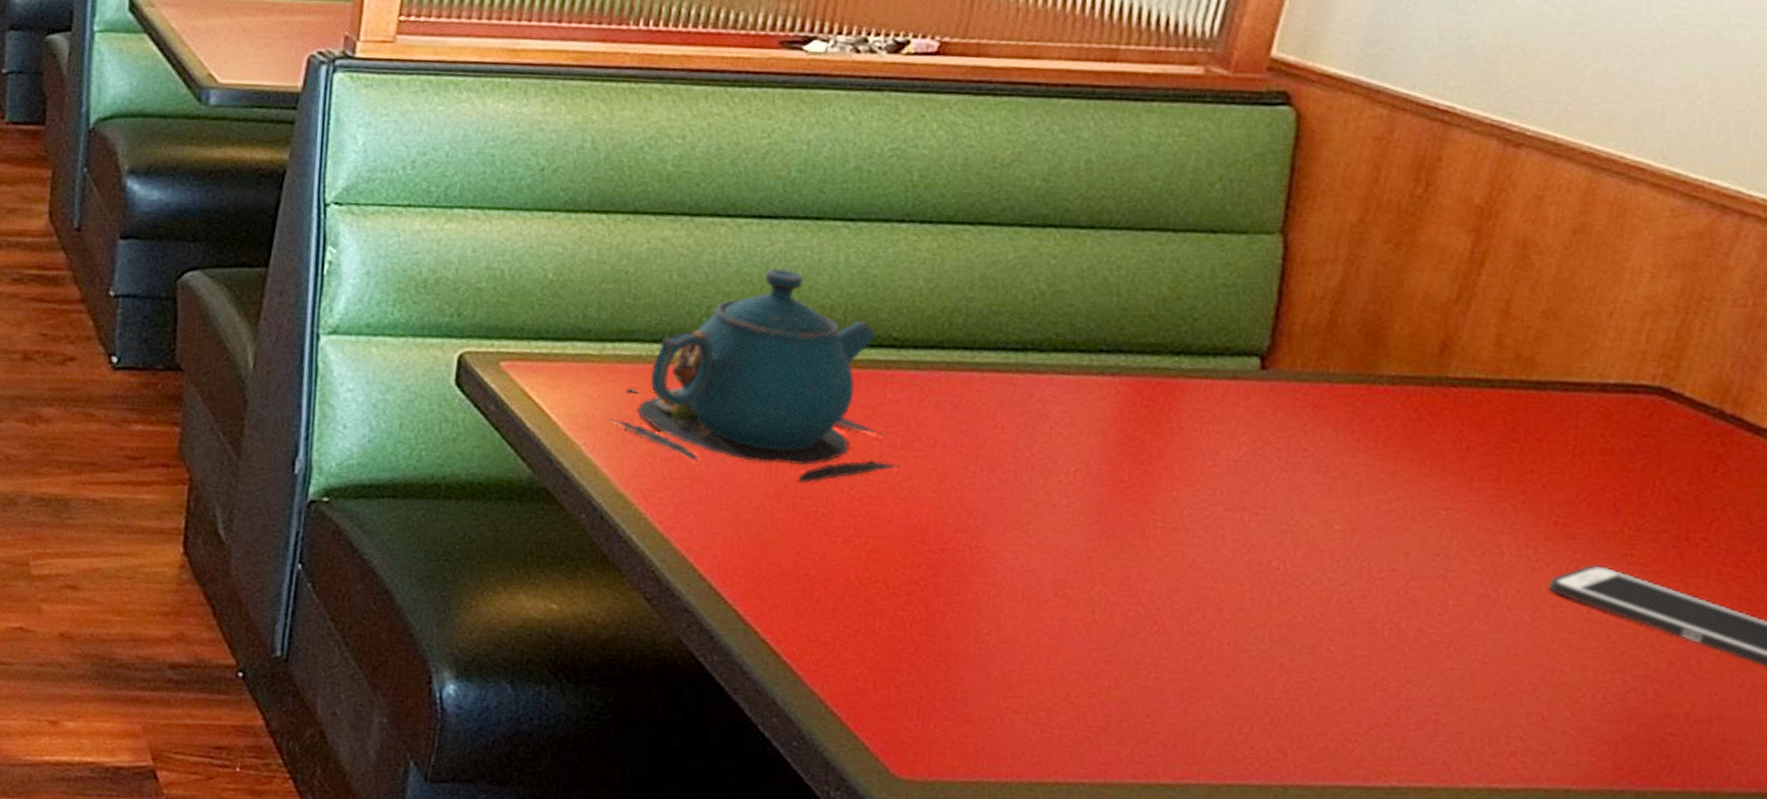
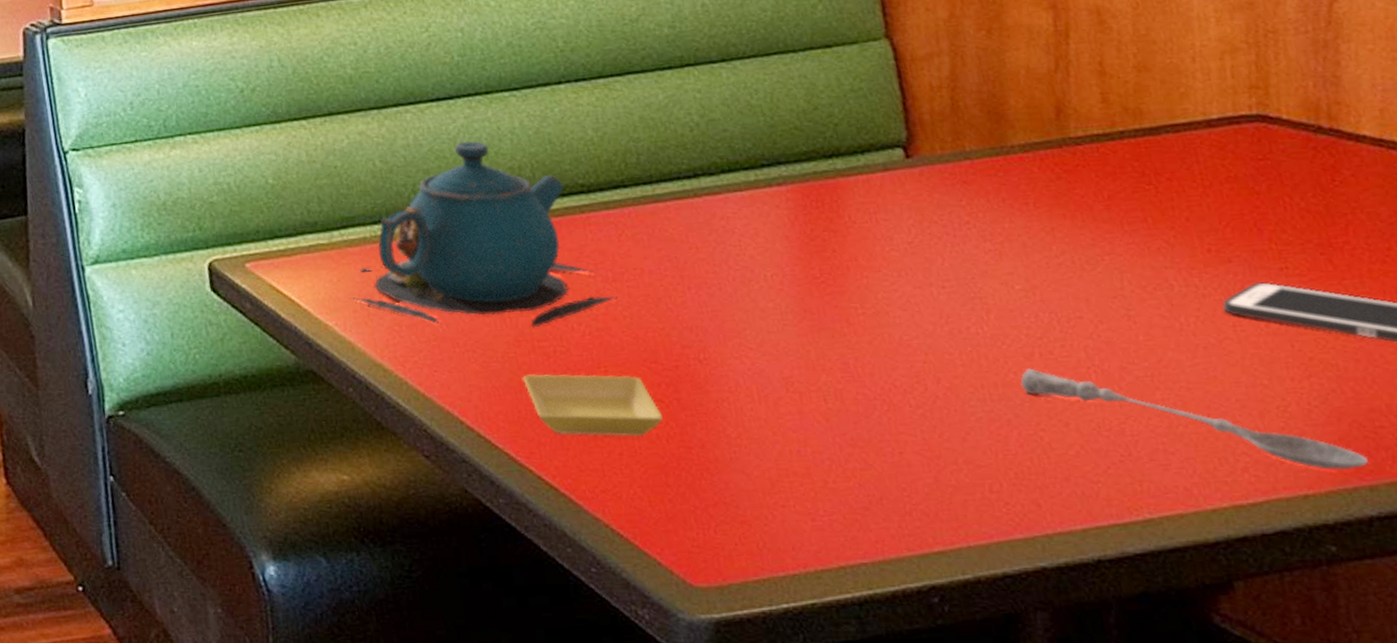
saucer: none [773,531,913,616] -> present [523,374,663,437]
soupspoon: none [1307,613,1646,772] -> present [1020,368,1369,471]

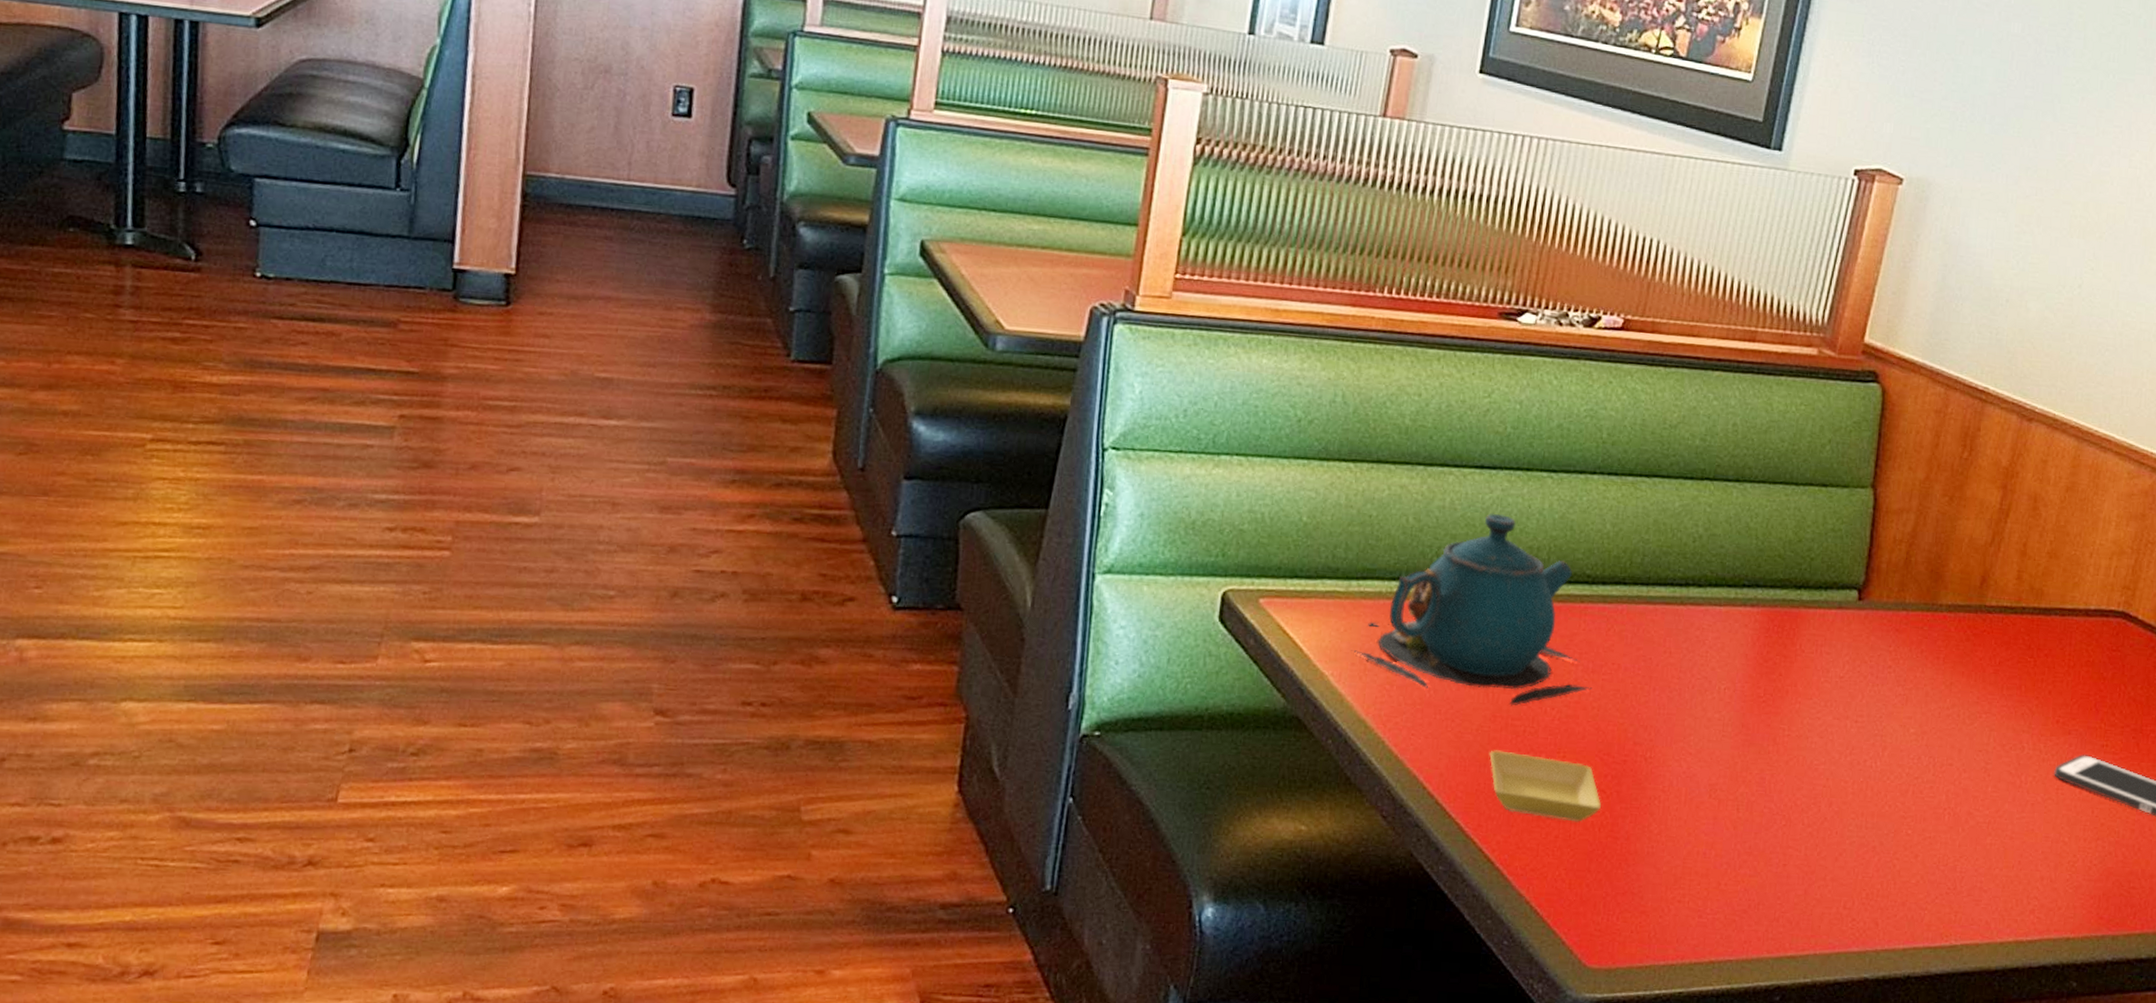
soupspoon: present [1020,368,1369,471] -> none [1891,803,2118,921]

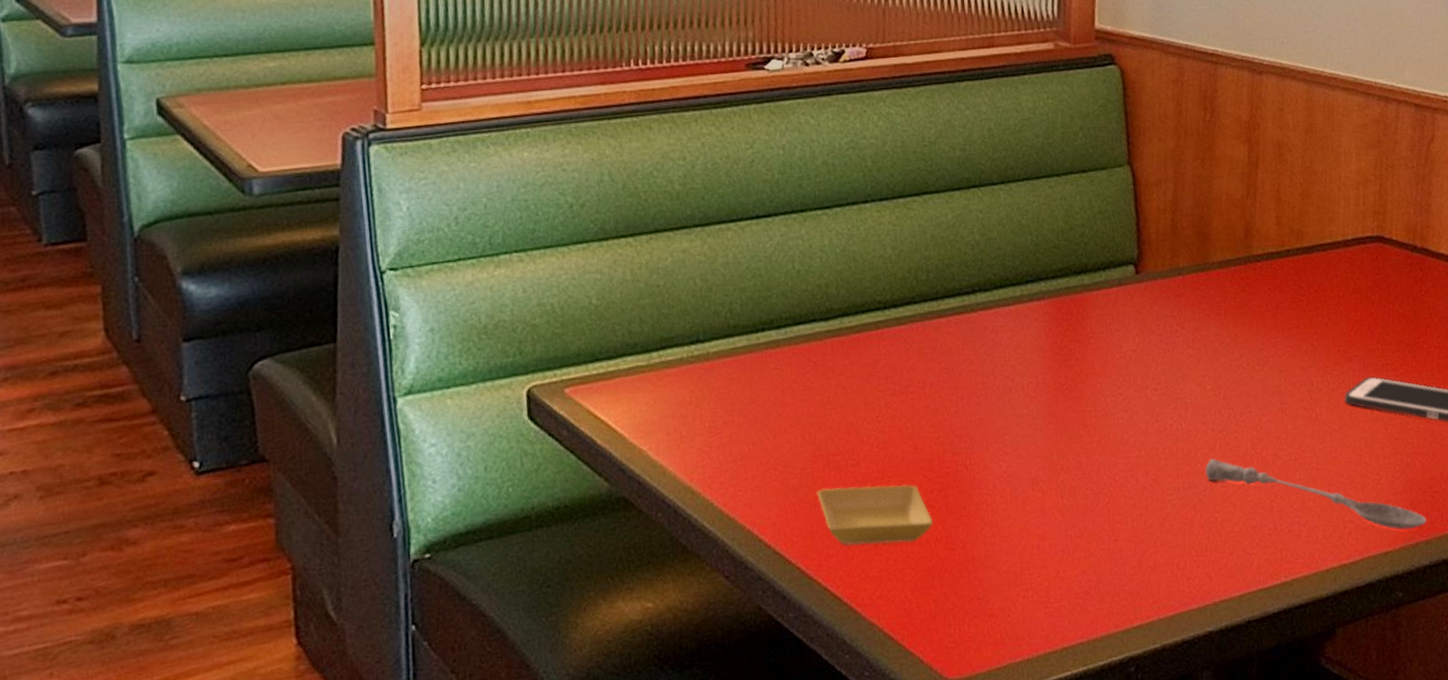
teapot: present [1351,513,1593,706] -> none [664,258,903,443]
soupspoon: none [1891,803,2118,921] -> present [1205,458,1427,530]

